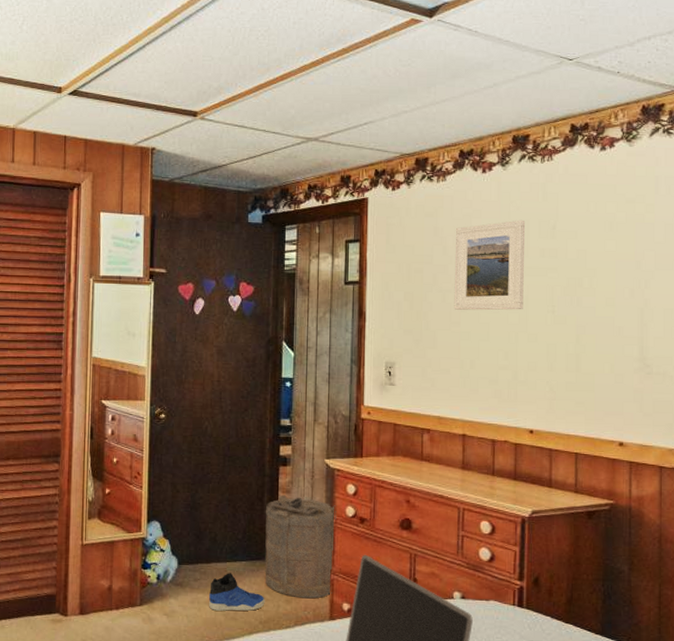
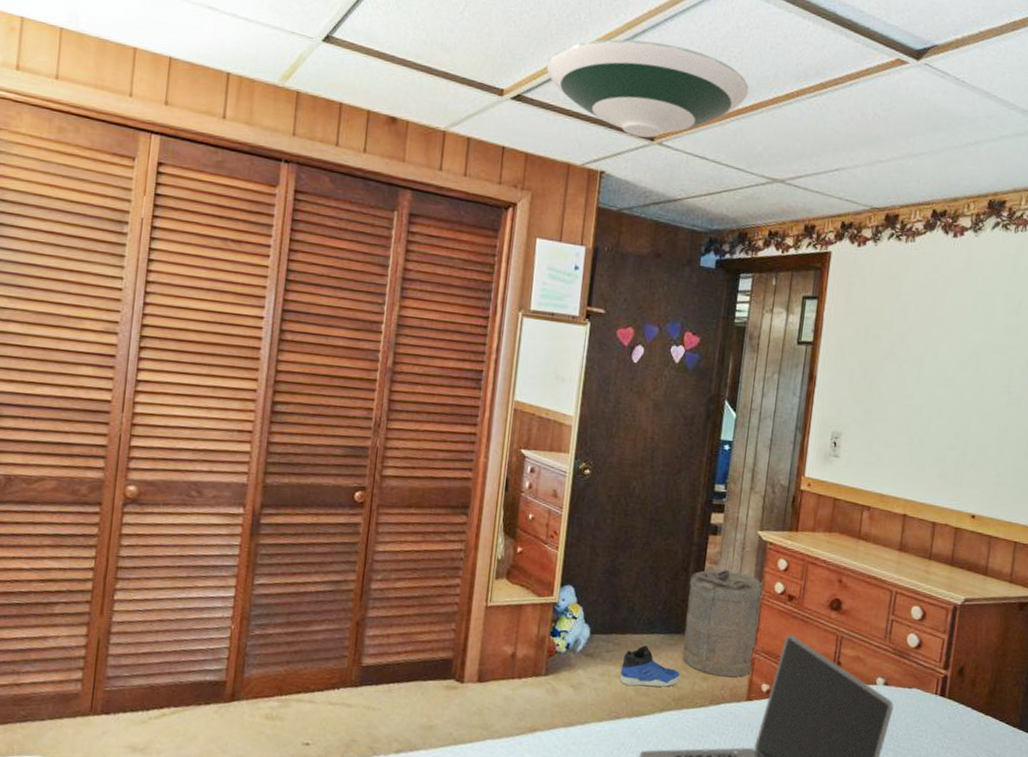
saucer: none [97,30,278,114] -> present [546,39,749,138]
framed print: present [454,219,526,310] -> none [908,291,992,388]

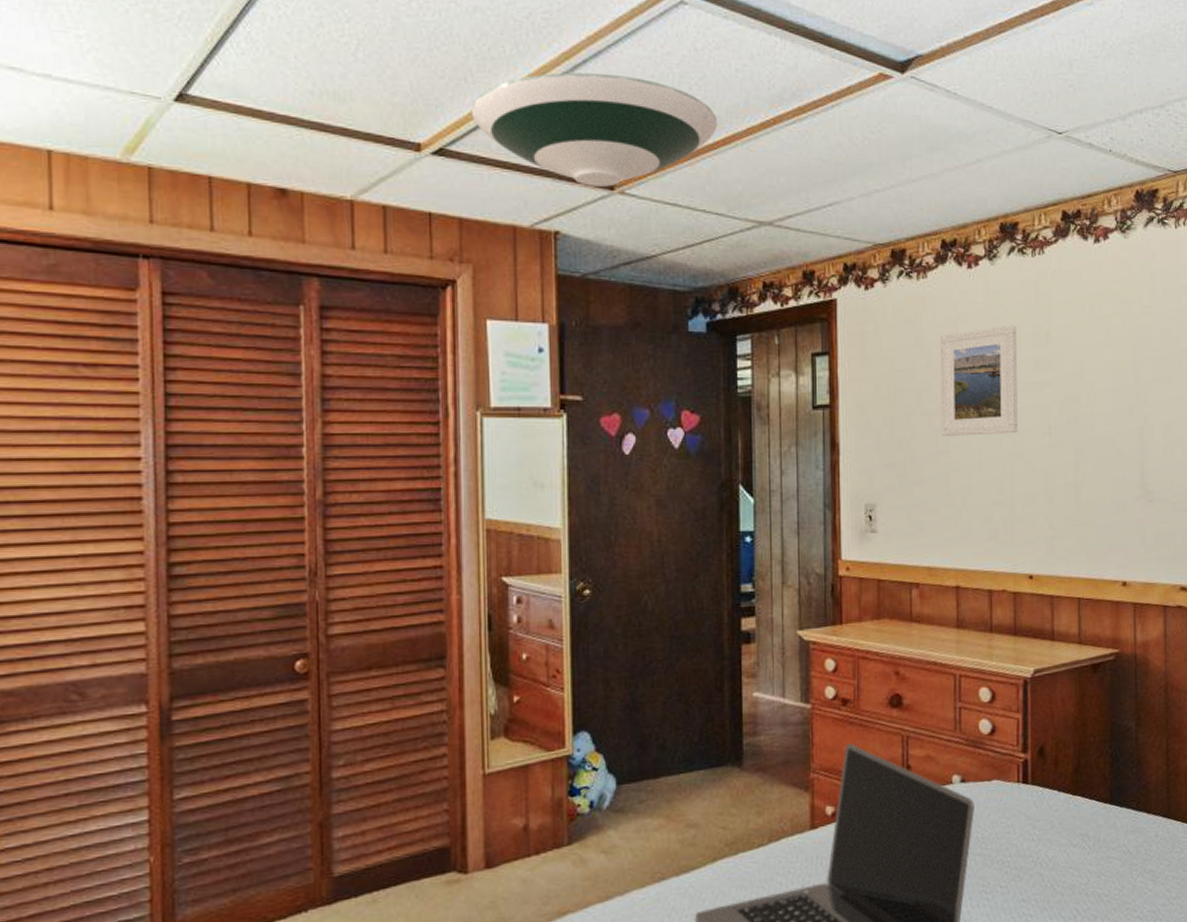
sneaker: present [620,645,681,687] -> none [660,787,731,839]
laundry hamper: present [682,566,765,678] -> none [726,680,814,808]
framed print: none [908,291,992,388] -> present [940,325,1018,436]

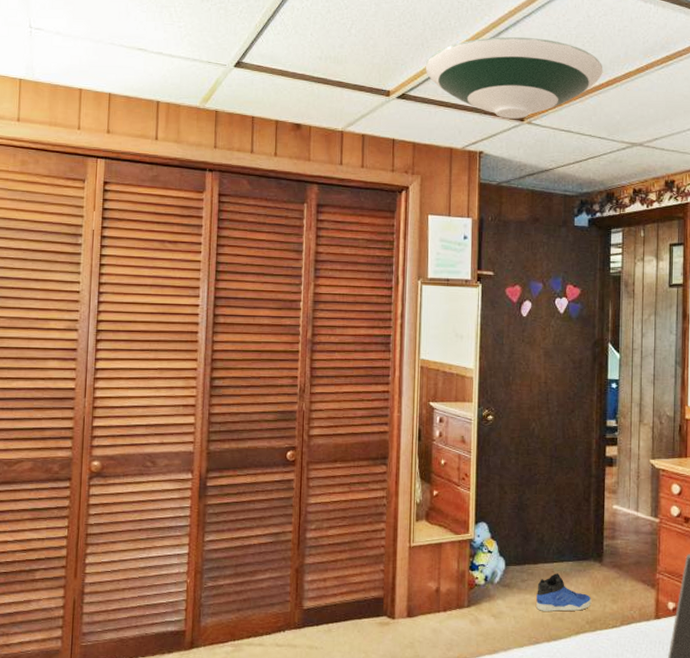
sneaker: none [660,787,731,839] -> present [536,573,592,612]

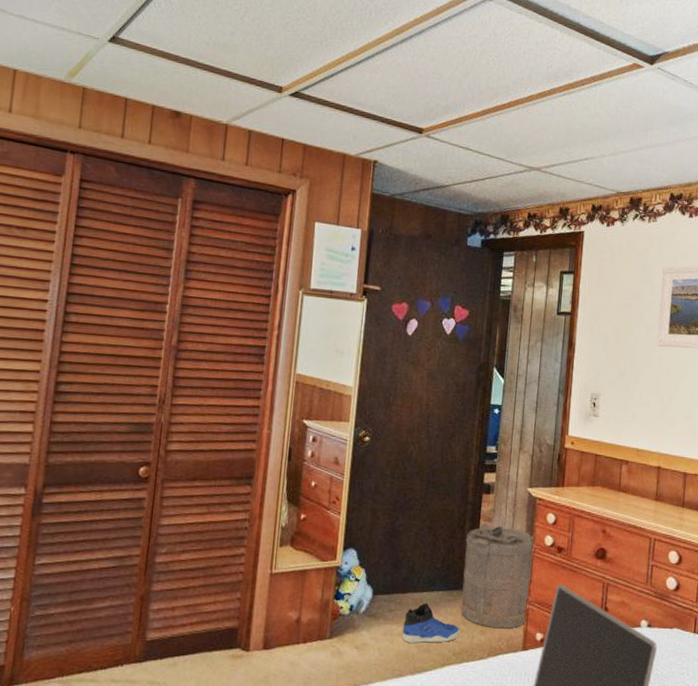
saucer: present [425,36,603,119] -> none [322,43,506,131]
laundry hamper: none [591,495,662,598] -> present [461,523,536,629]

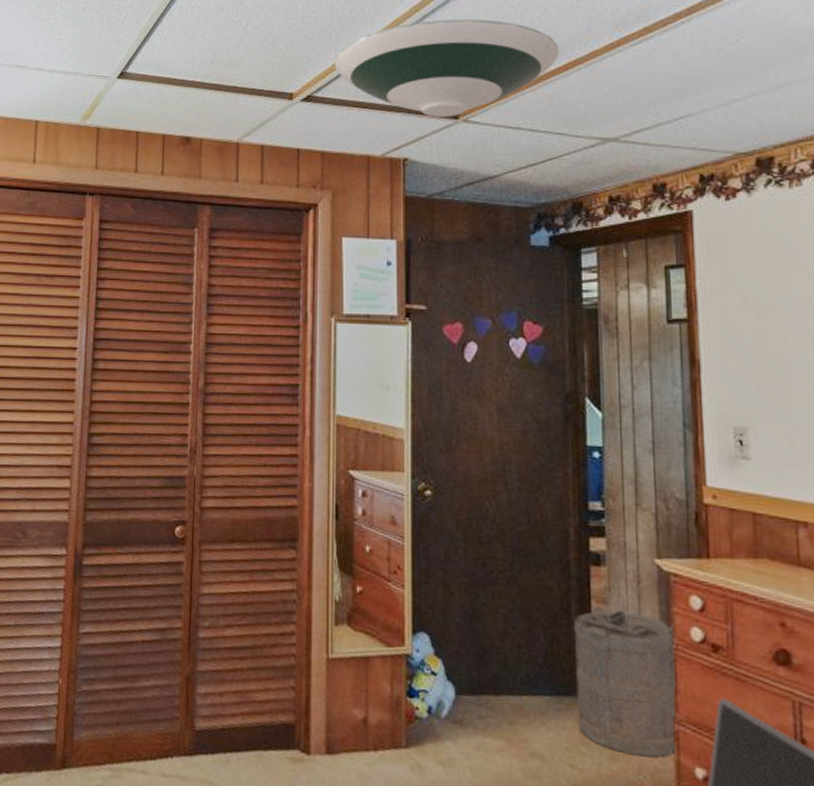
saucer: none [322,43,506,131] -> present [334,19,560,117]
sneaker: present [402,603,460,644] -> none [500,710,580,768]

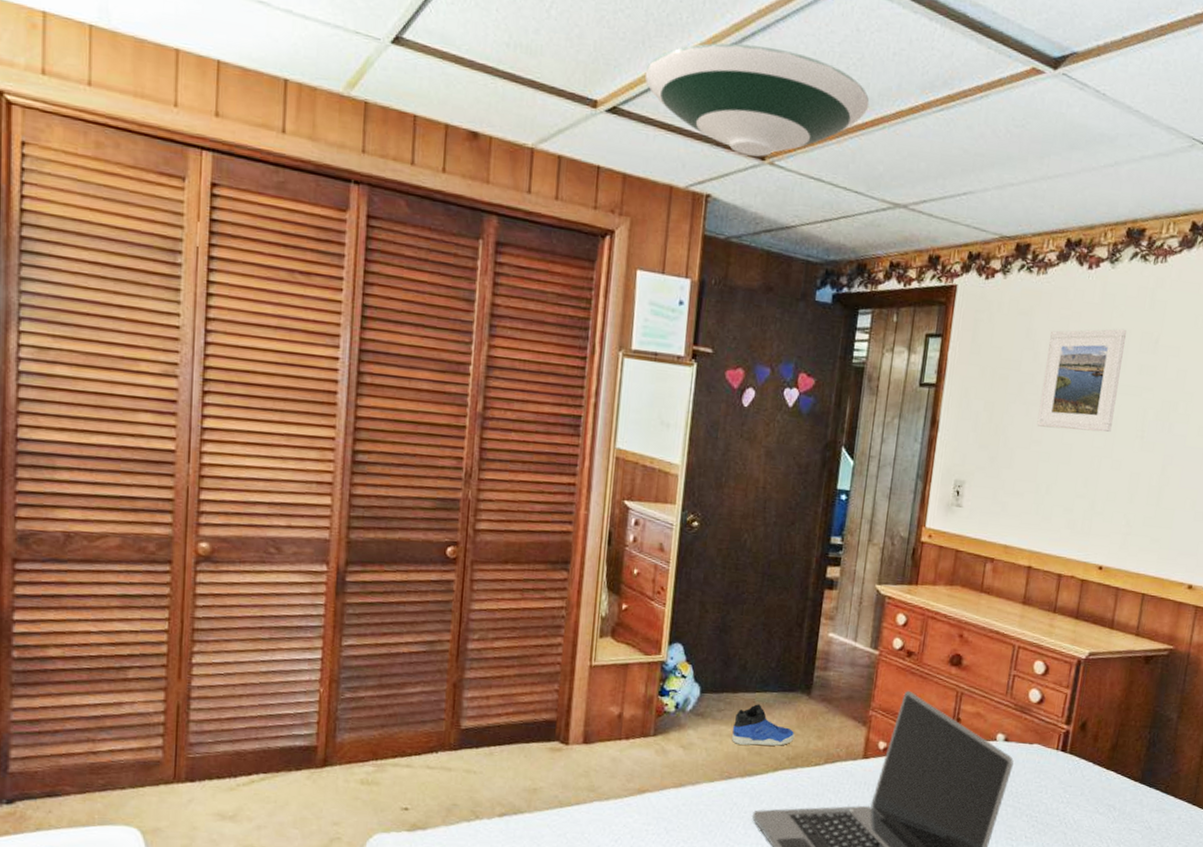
sneaker: none [500,710,580,768] -> present [732,704,795,746]
laundry hamper: present [573,606,678,758] -> none [796,621,883,736]

